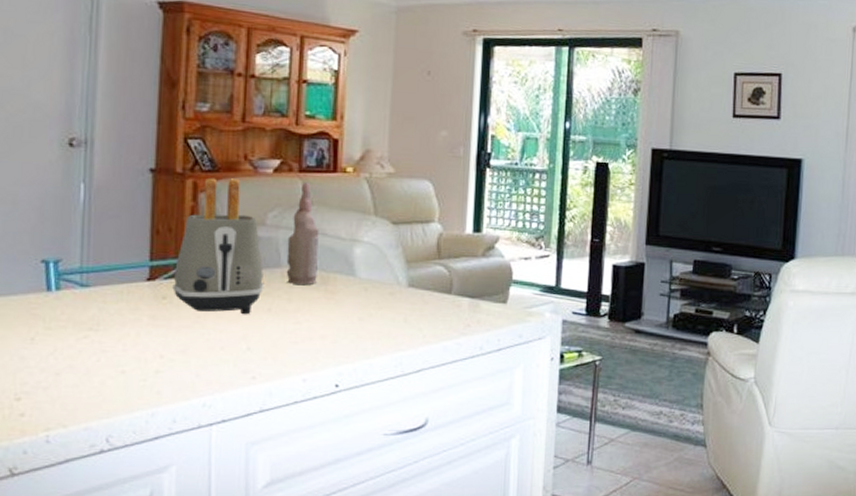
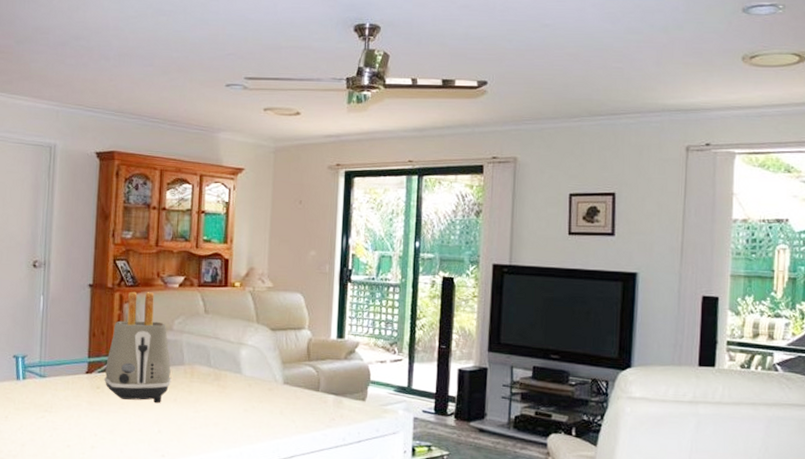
bottle: present [286,182,319,286] -> none [188,295,214,381]

